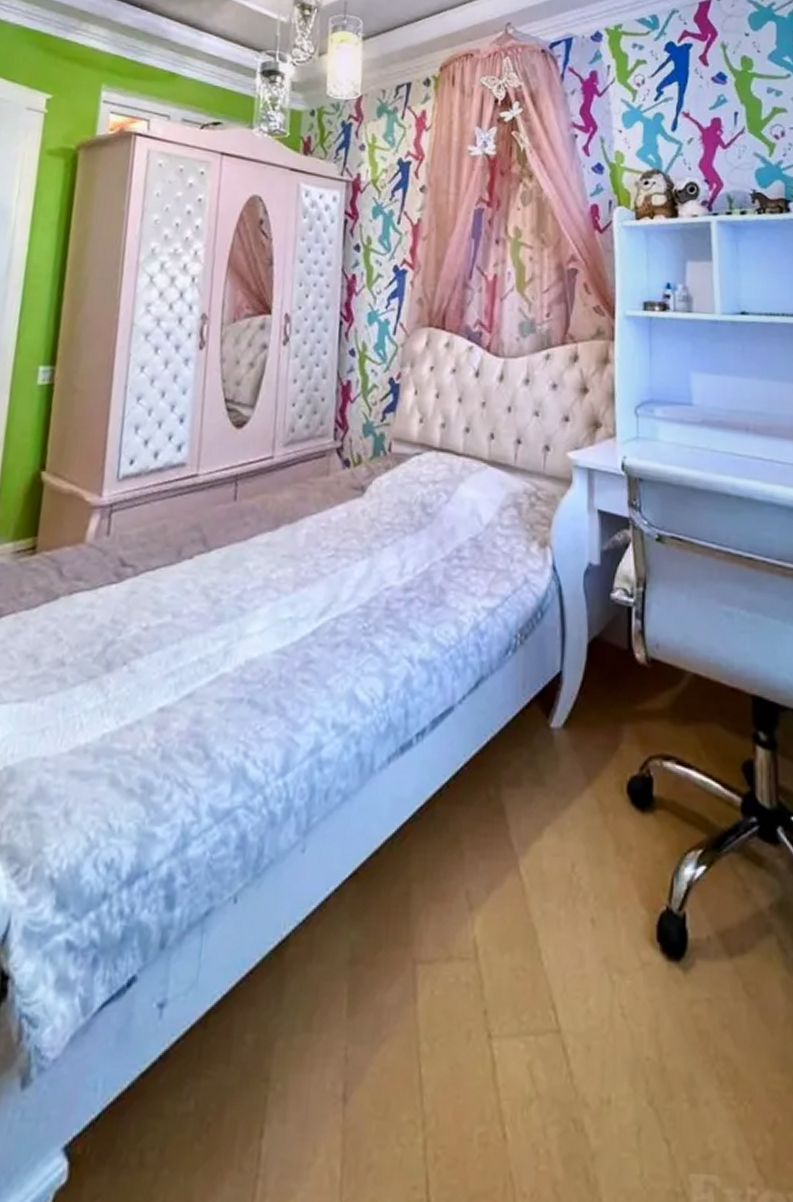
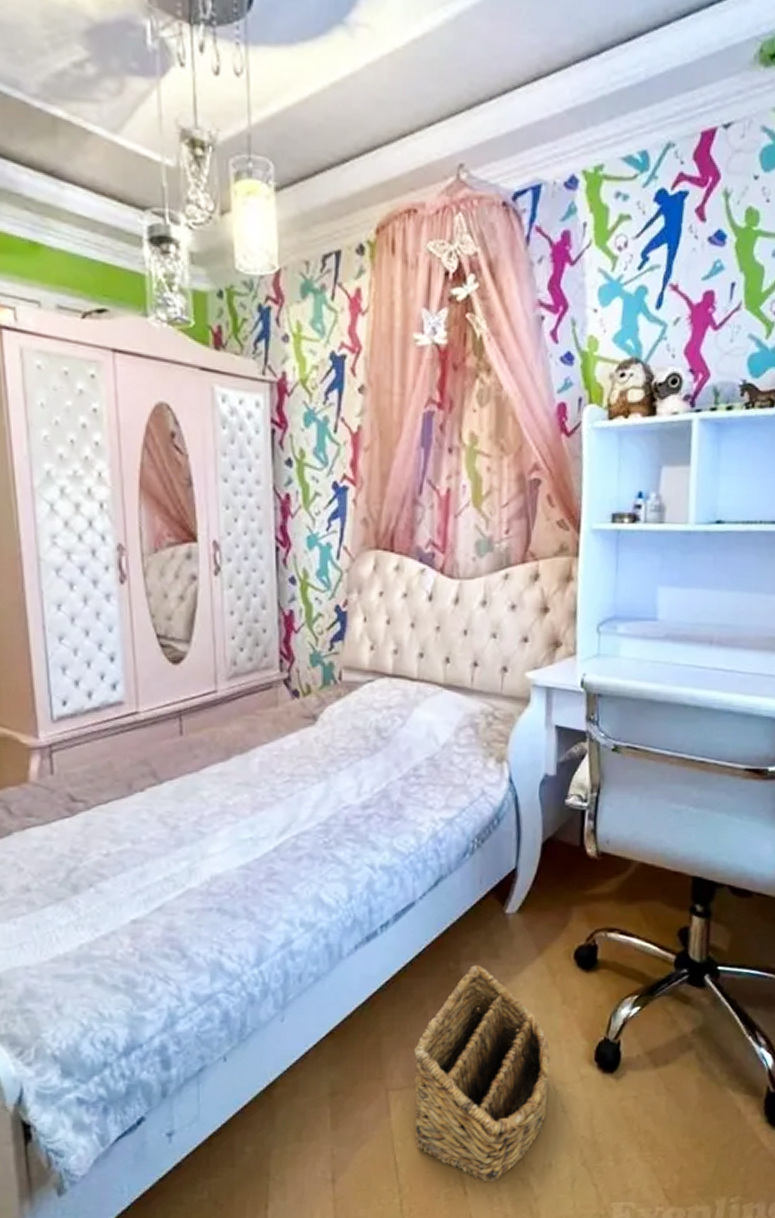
basket: none [445,793,605,1121] -> present [414,965,550,1182]

